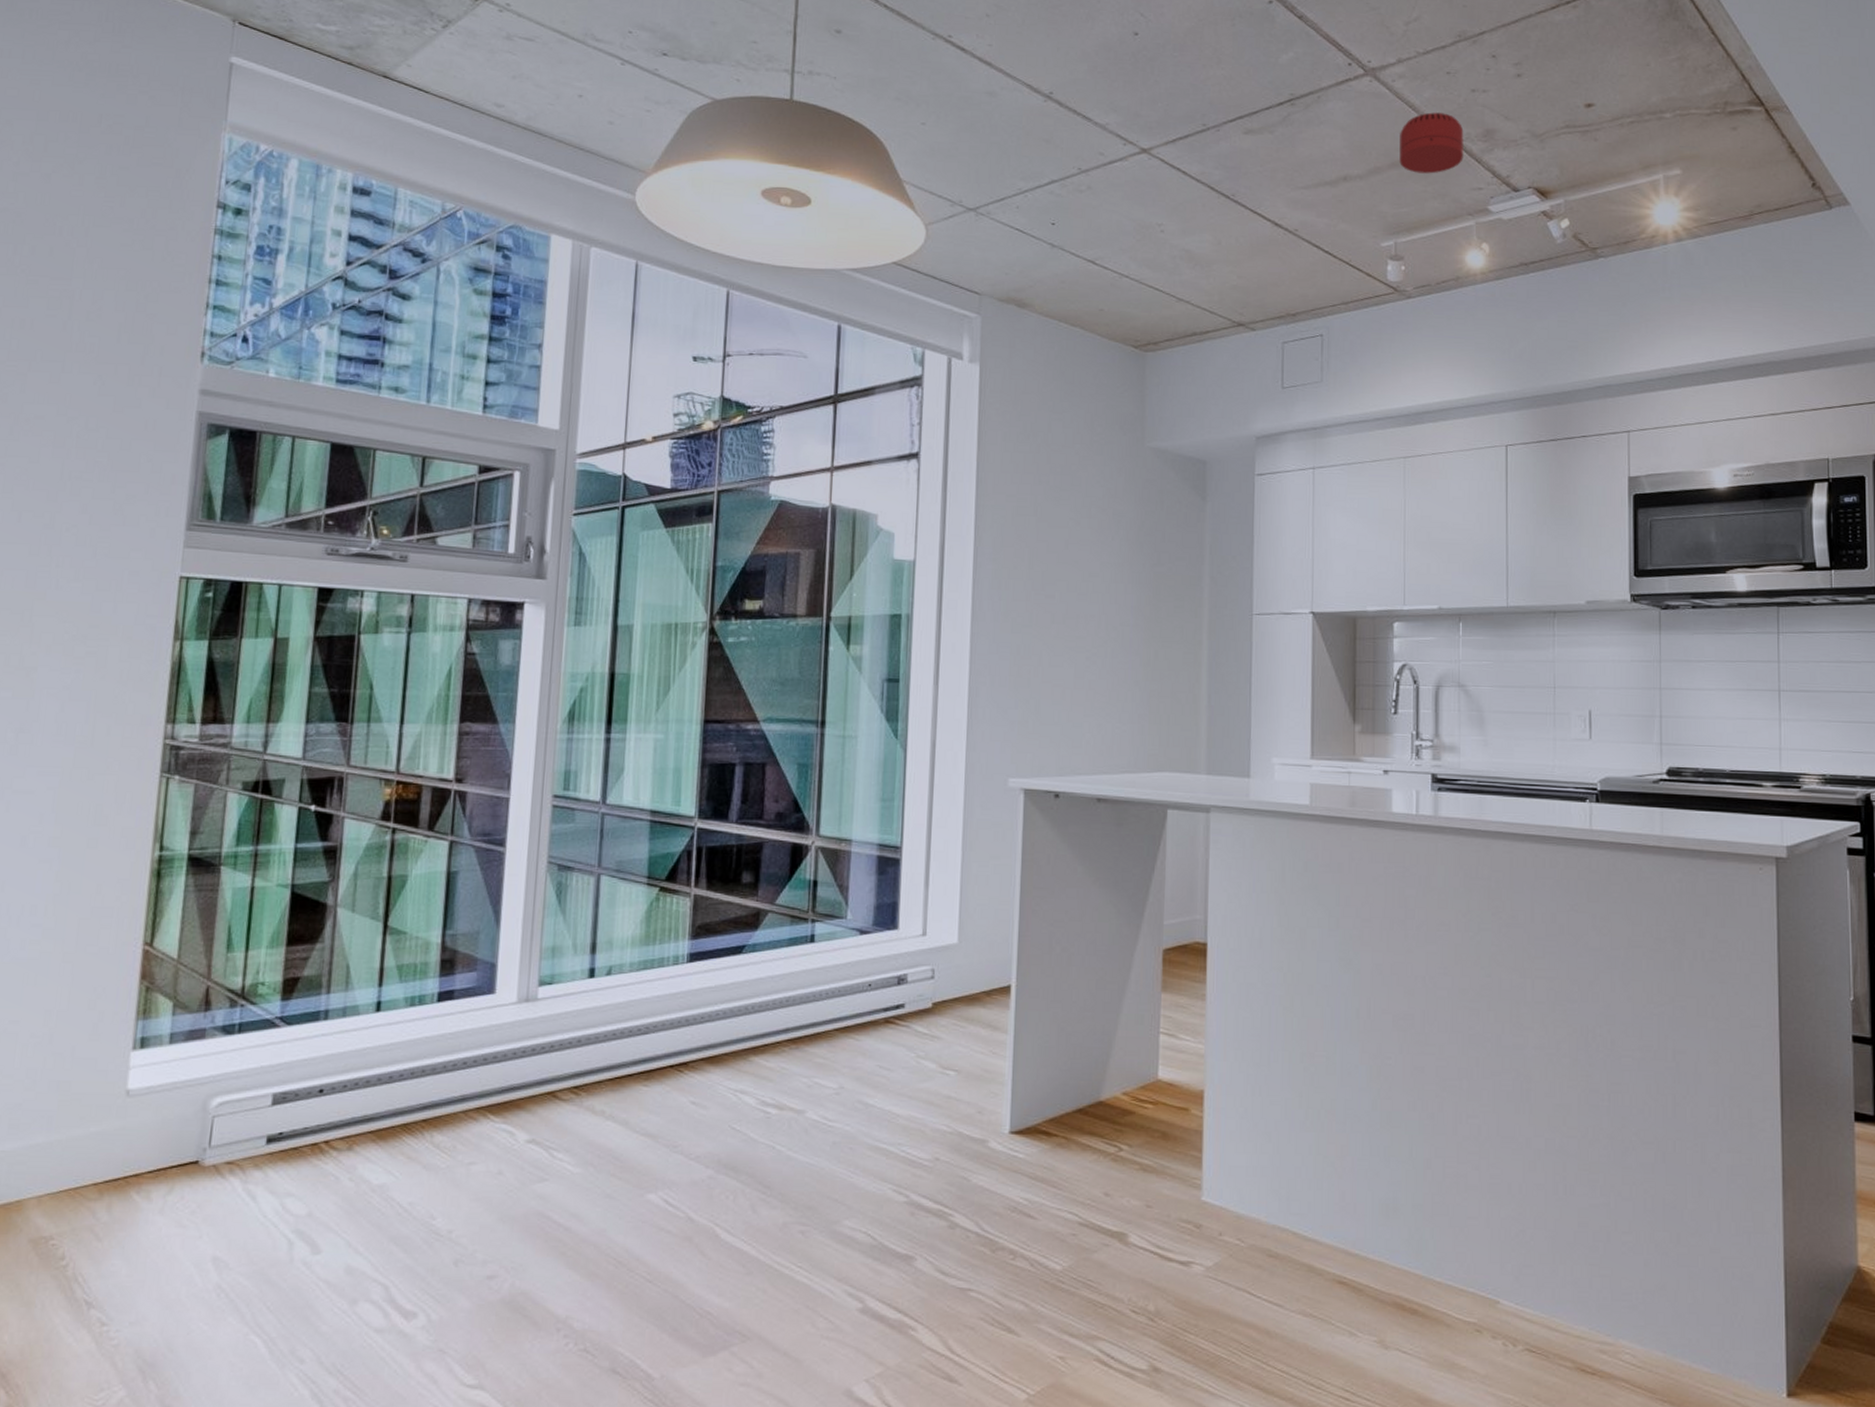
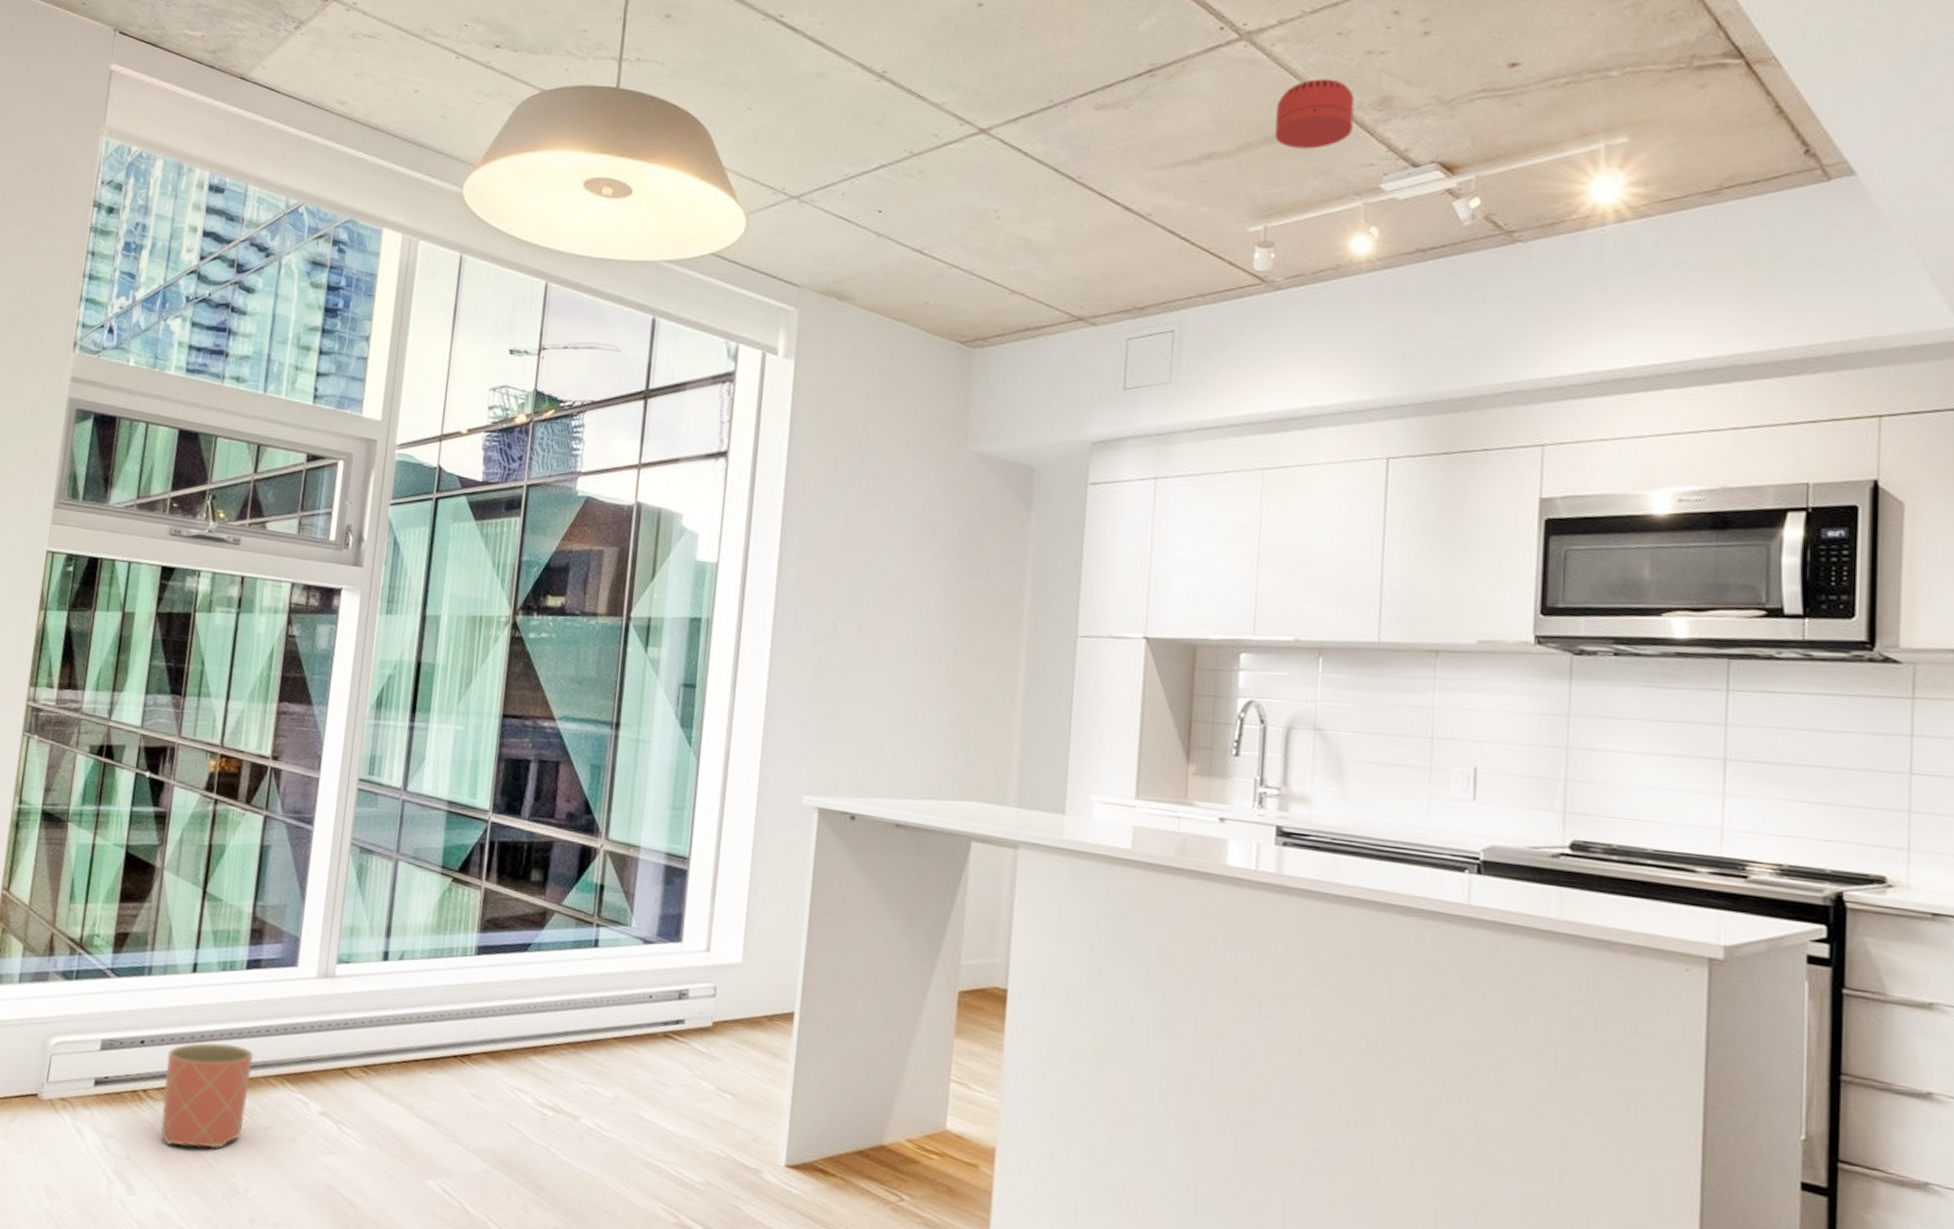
planter: none [348,1082,451,1195] -> present [161,1042,254,1149]

